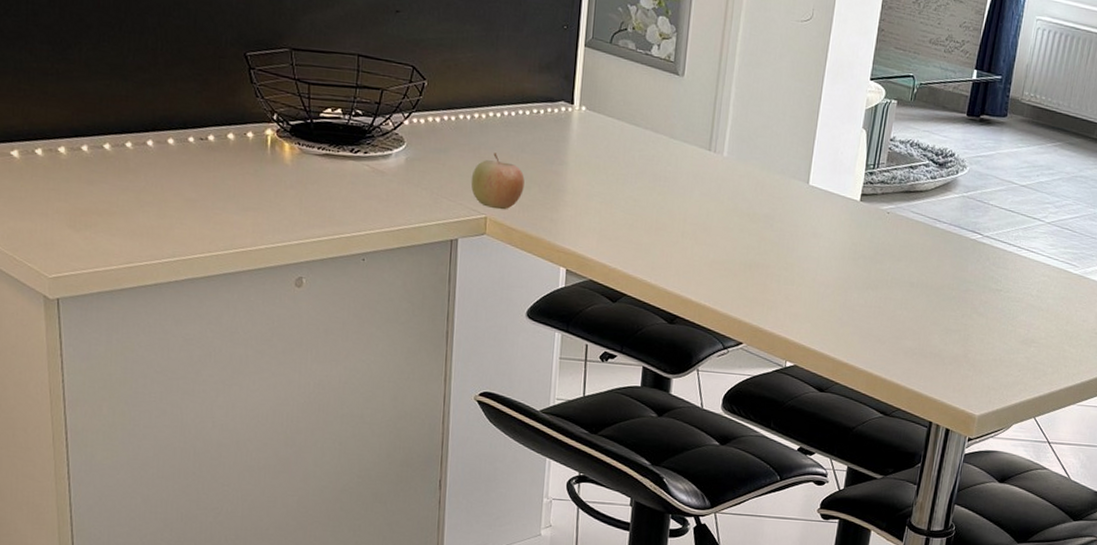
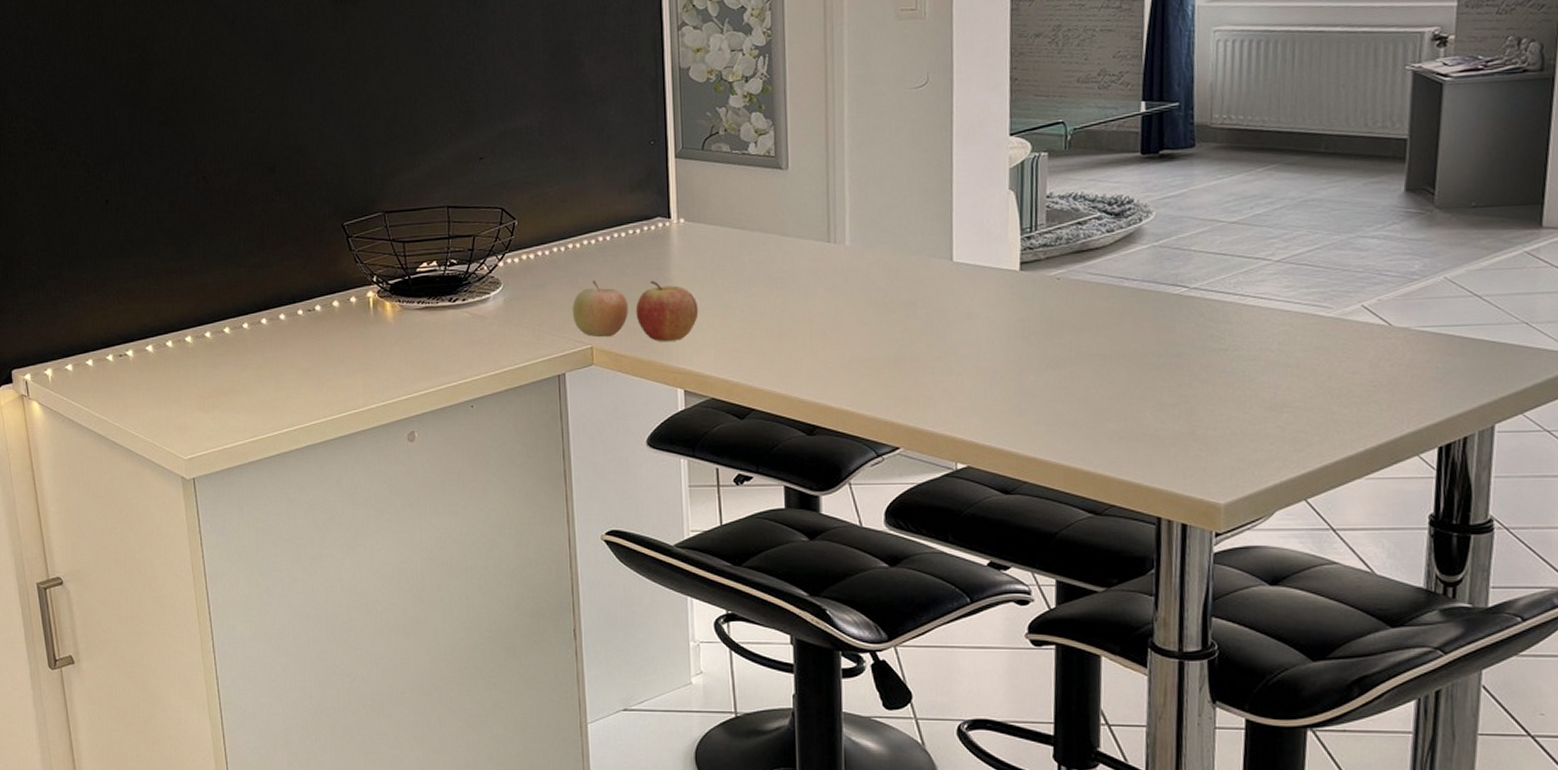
fruit: none [530,161,589,222] -> present [635,280,699,341]

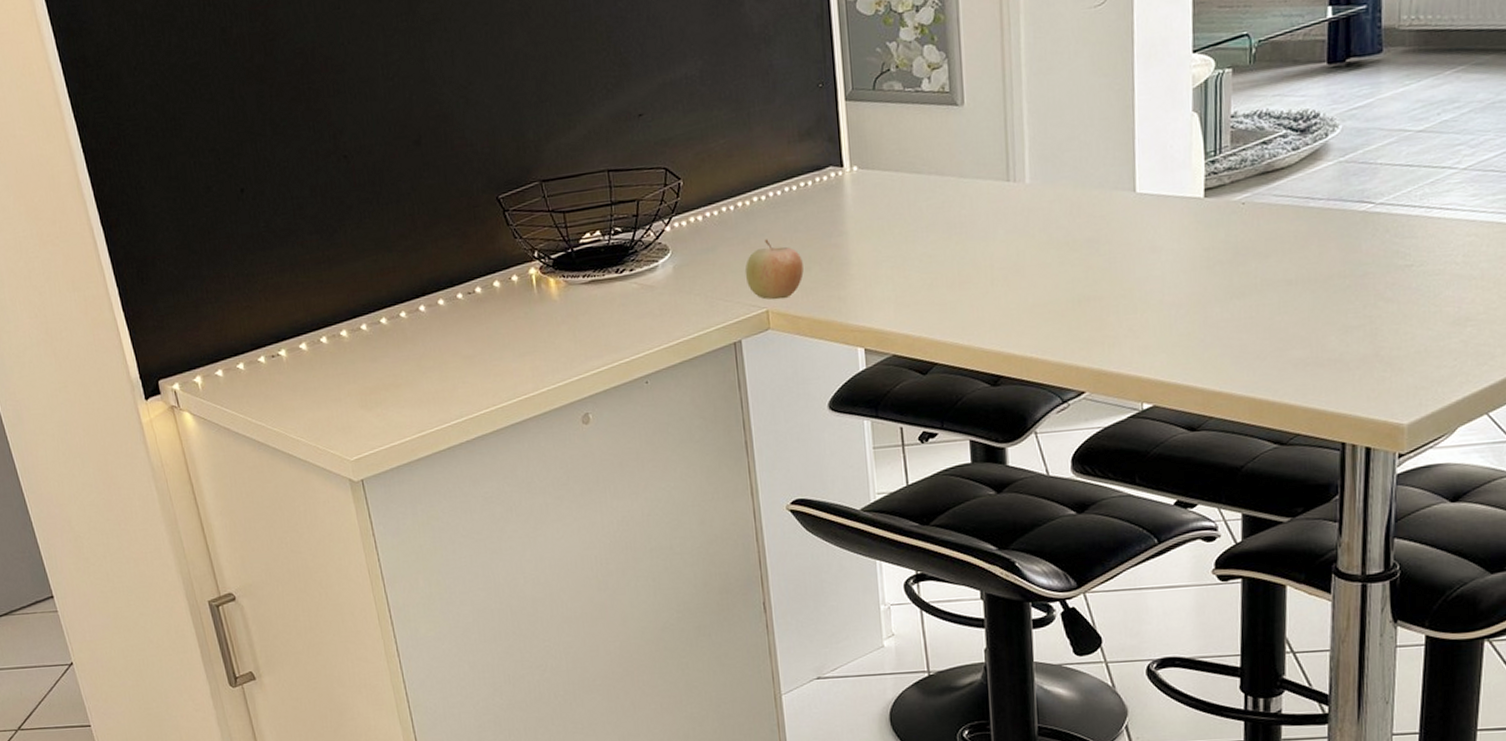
fruit: present [635,280,699,341] -> none [811,235,877,300]

